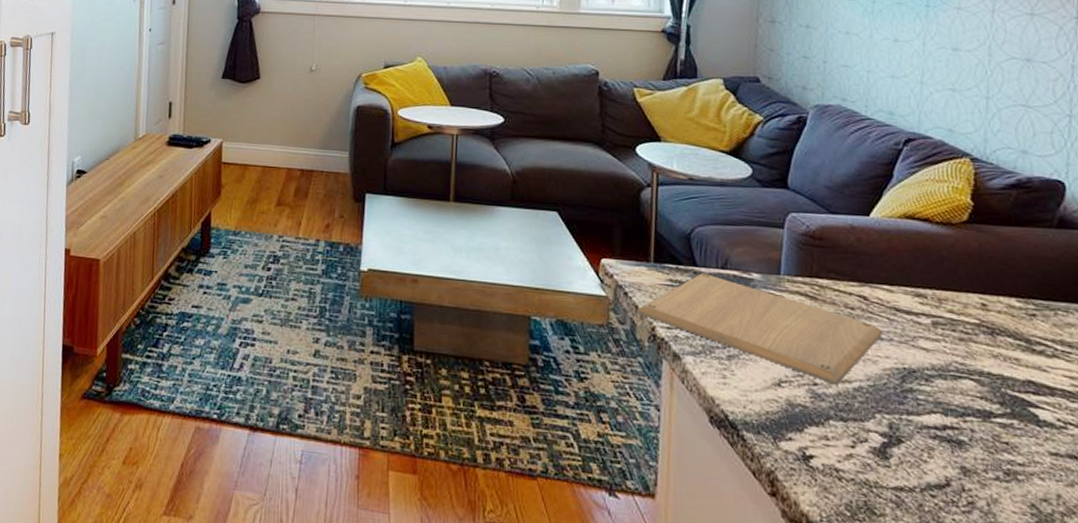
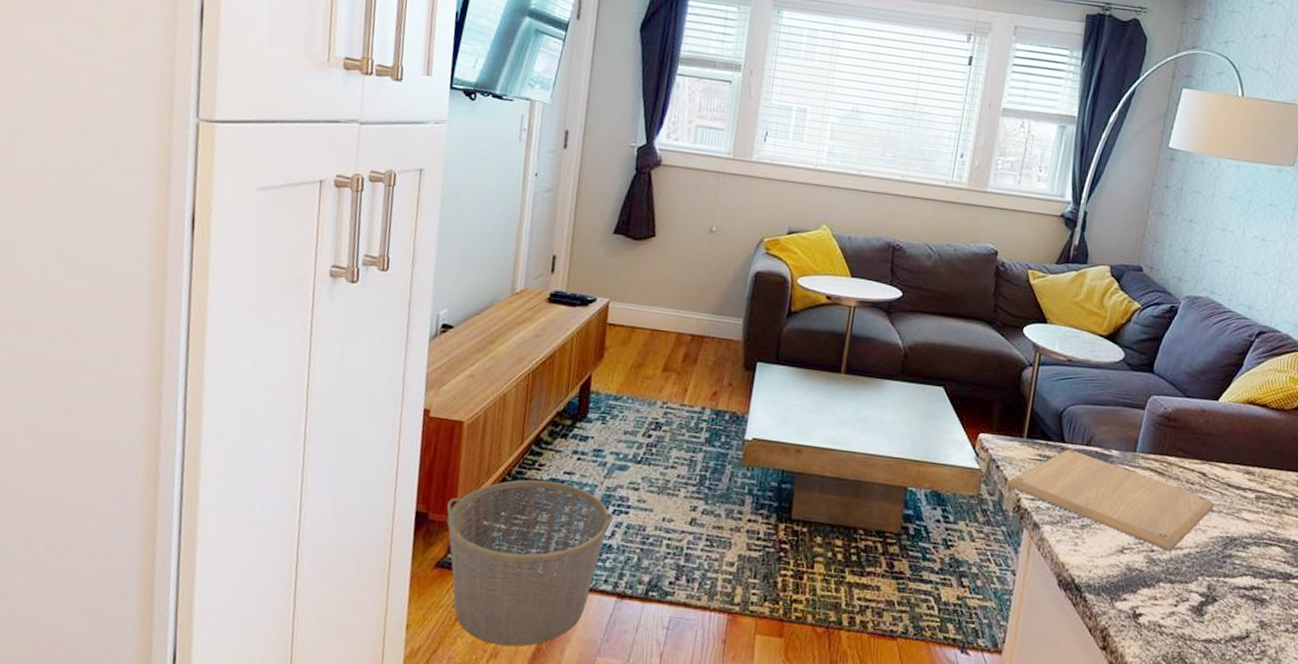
basket: none [89,313,241,478] -> present [446,479,614,646]

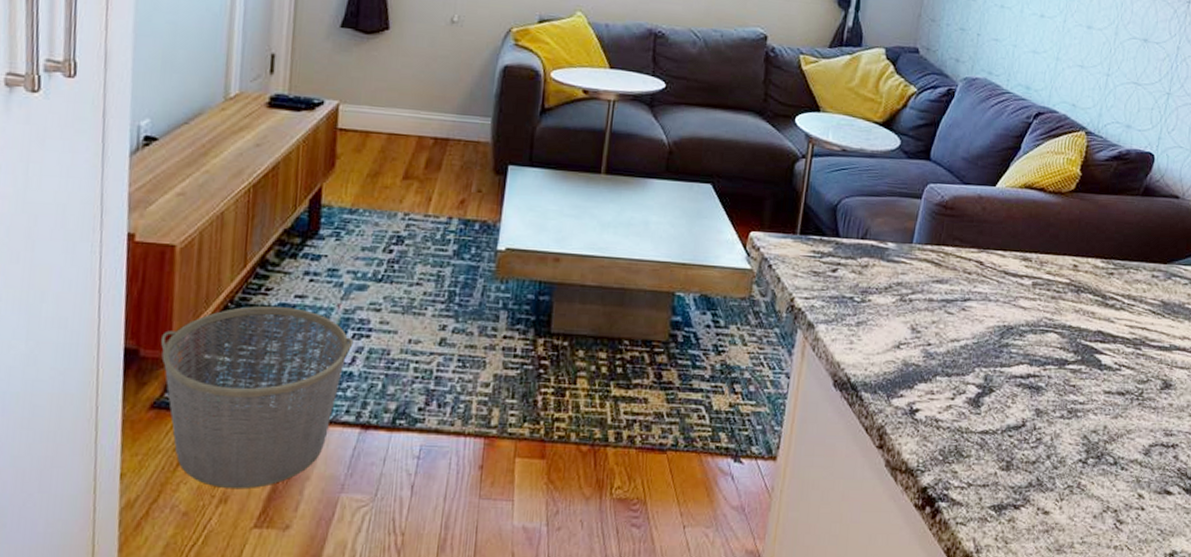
chopping board: present [1005,449,1215,551] -> none [778,244,992,344]

